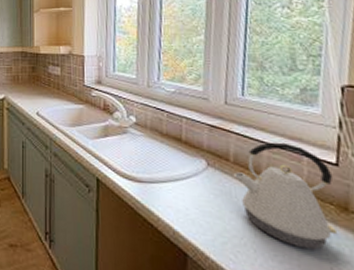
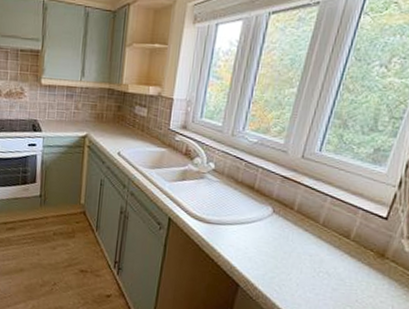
kettle: present [233,142,338,250] -> none [294,195,381,286]

